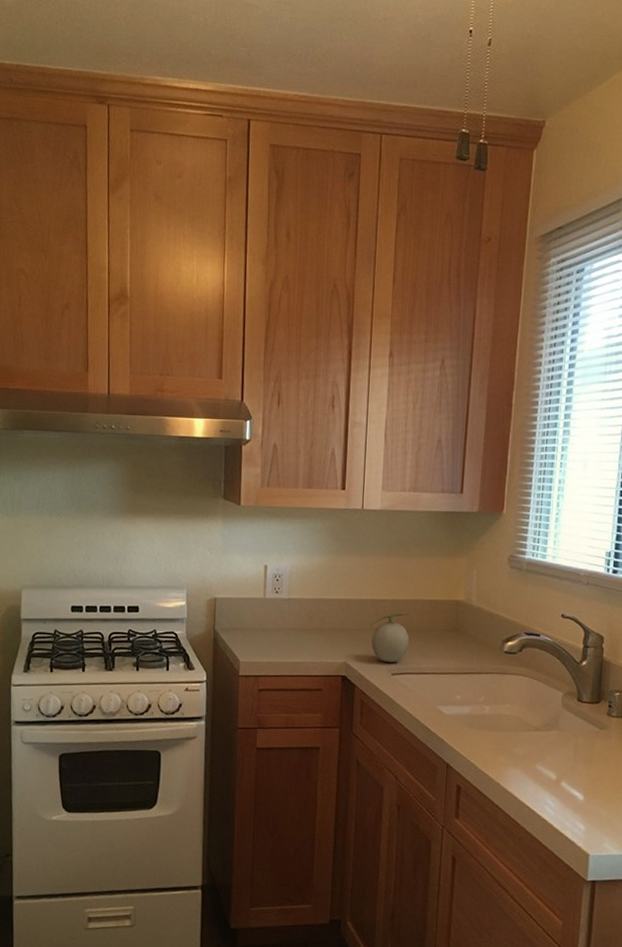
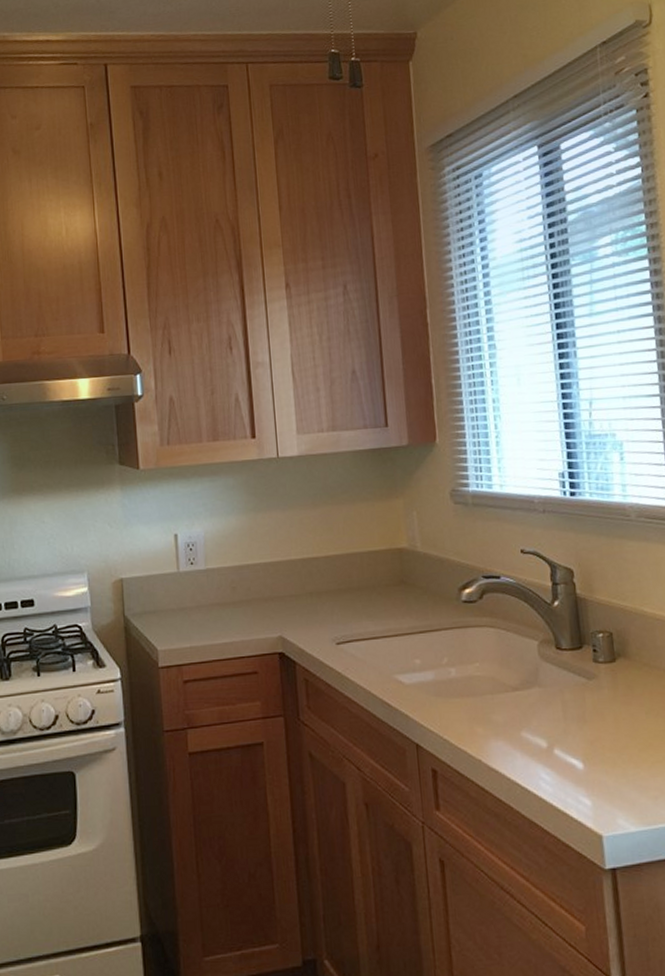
fruit: present [370,612,411,662] -> none [304,569,352,630]

